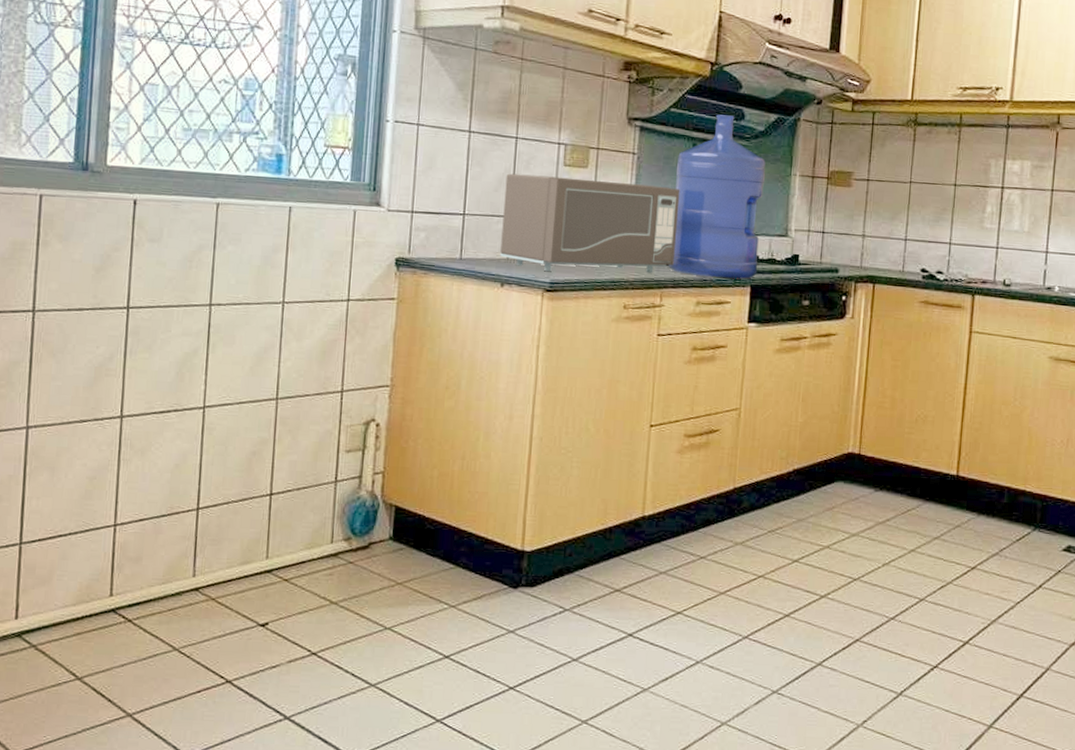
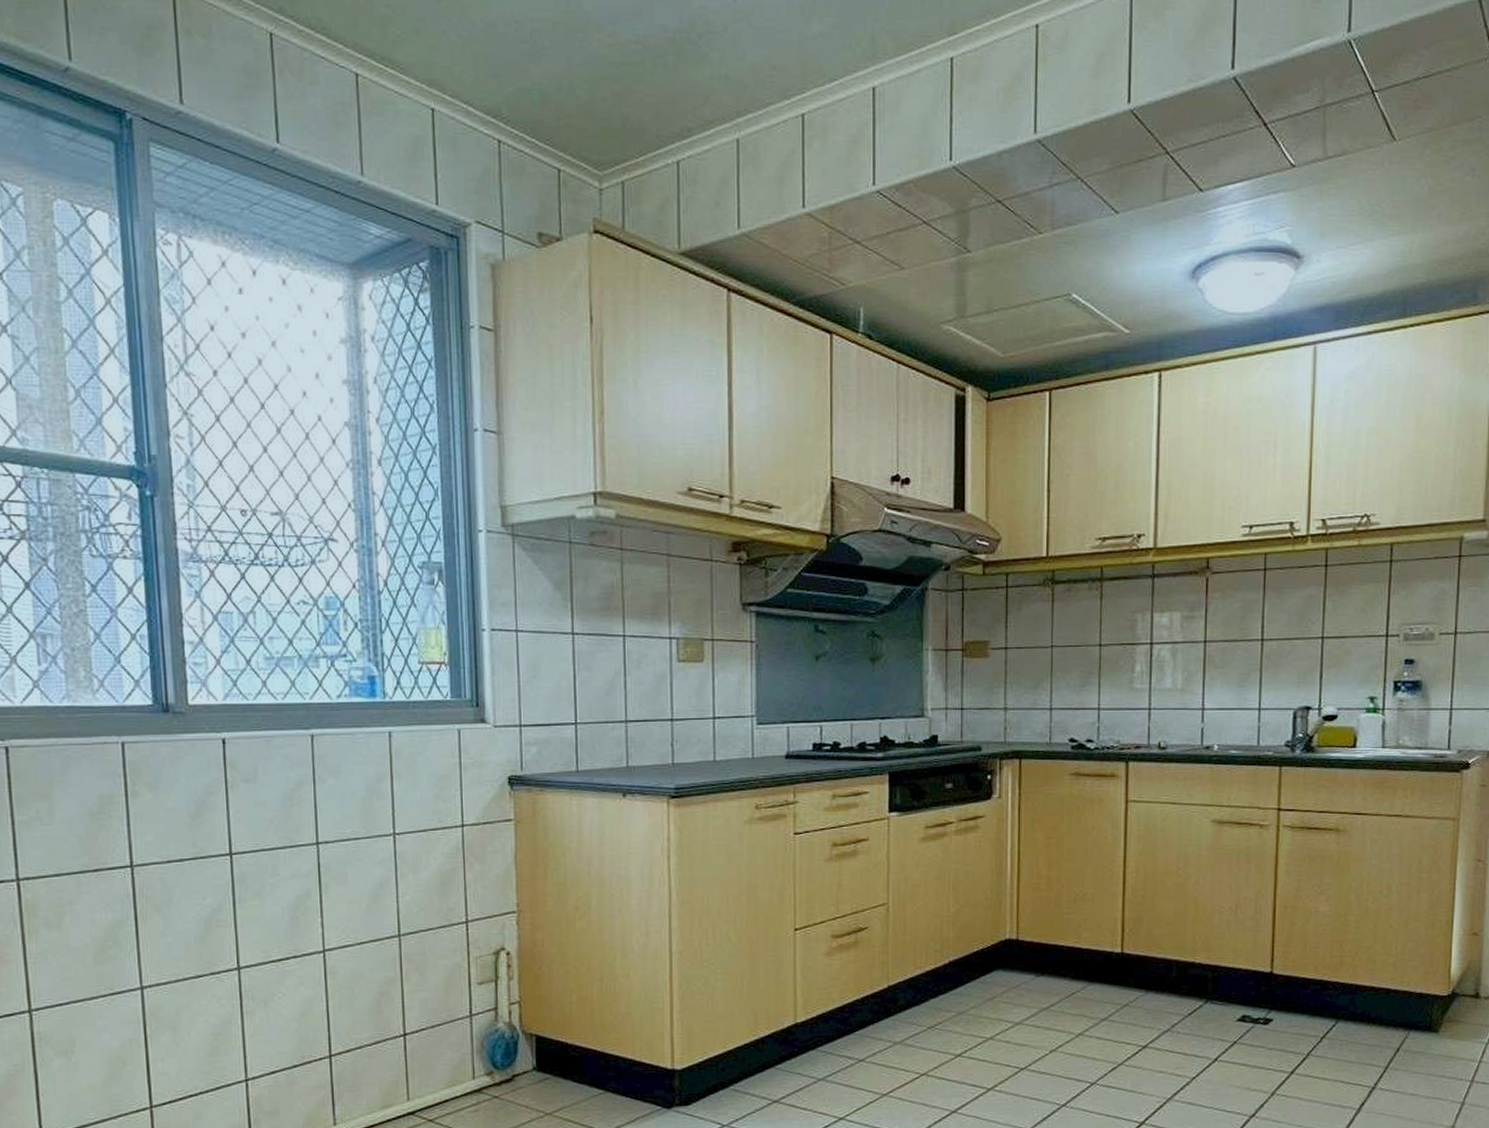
microwave: present [500,173,680,273] -> none [617,674,806,777]
water jug: present [669,114,766,279] -> none [798,591,896,767]

